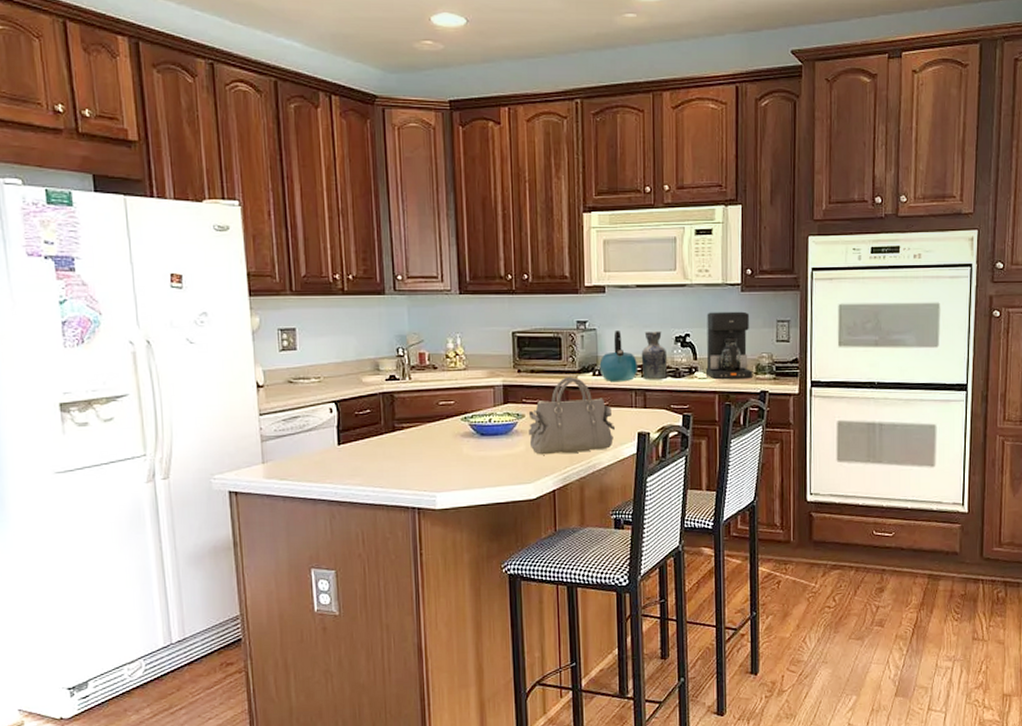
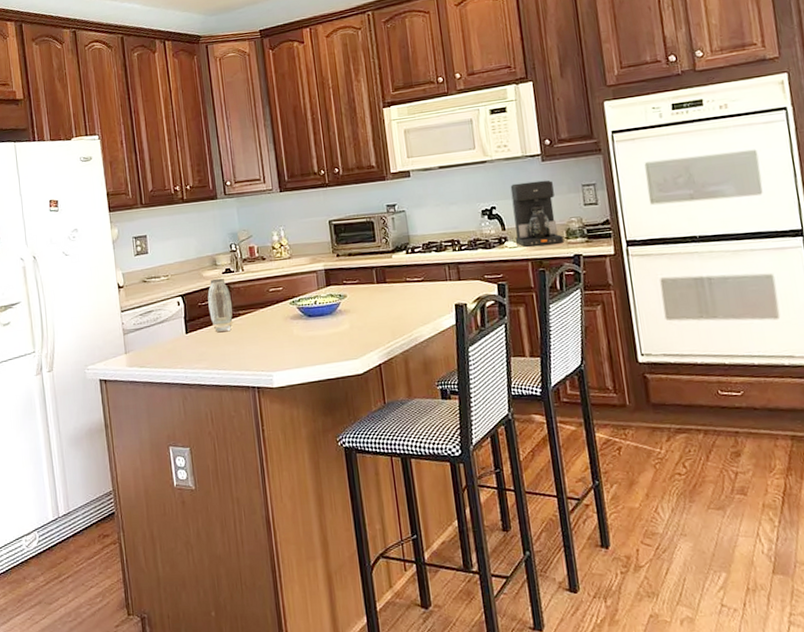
vase: none [366,385,396,446] -> present [207,278,233,333]
shoulder bag: present [527,377,616,455] -> none [349,256,433,332]
kettle: present [599,331,639,381] -> none [411,210,449,258]
ceramic jug: present [641,331,668,381] -> none [450,207,478,254]

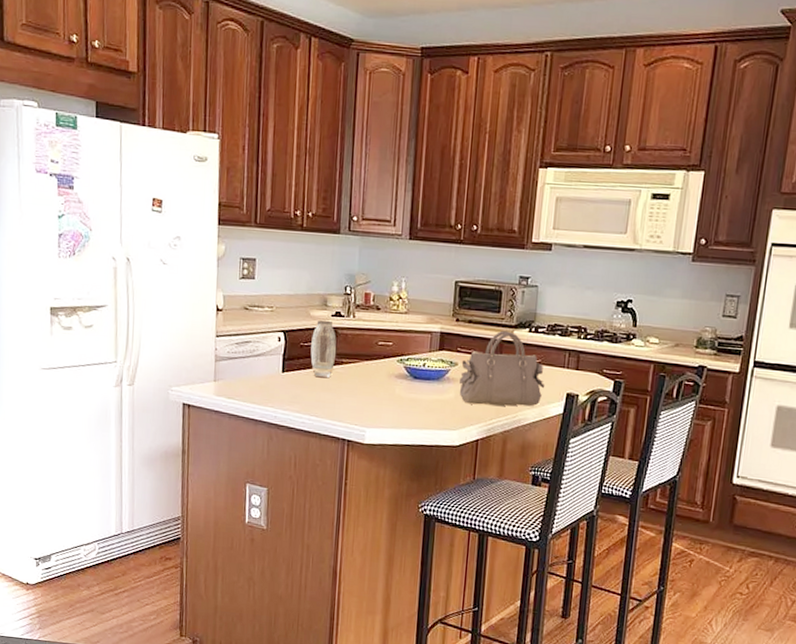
shoulder bag: none [349,256,433,332] -> present [459,330,545,407]
coffee maker: present [510,180,564,248] -> none [643,279,697,352]

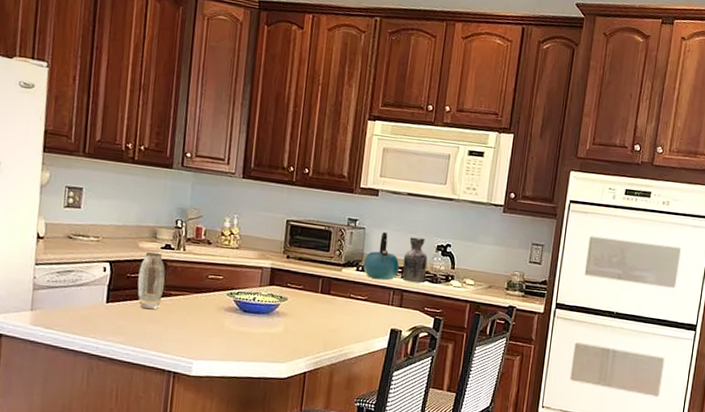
shoulder bag: present [459,330,545,407] -> none [288,268,371,341]
kettle: none [536,290,576,341] -> present [363,232,400,280]
ceramic jug: none [578,293,607,345] -> present [402,237,428,284]

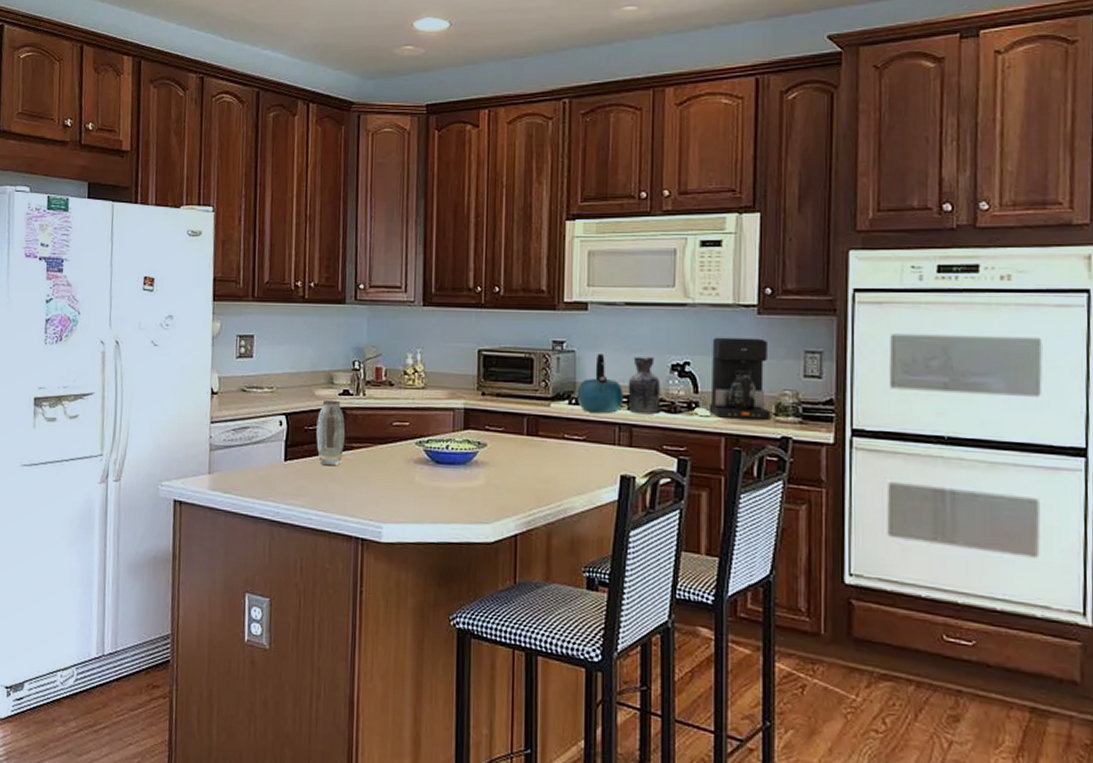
coffee maker: none [460,227,507,293] -> present [708,337,771,421]

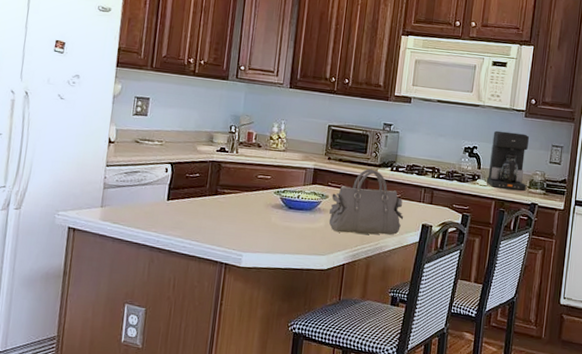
vase: present [316,399,346,466] -> none [195,154,220,207]
shoulder bag: none [489,404,594,493] -> present [328,169,404,235]
kettle: present [577,354,624,413] -> none [397,136,431,179]
ceramic jug: present [628,357,661,416] -> none [433,140,456,183]

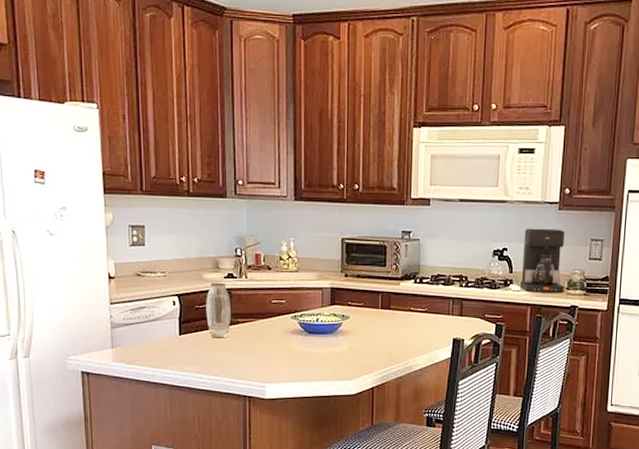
vase: none [195,154,220,207] -> present [206,282,232,338]
shoulder bag: present [328,169,404,235] -> none [351,283,433,355]

